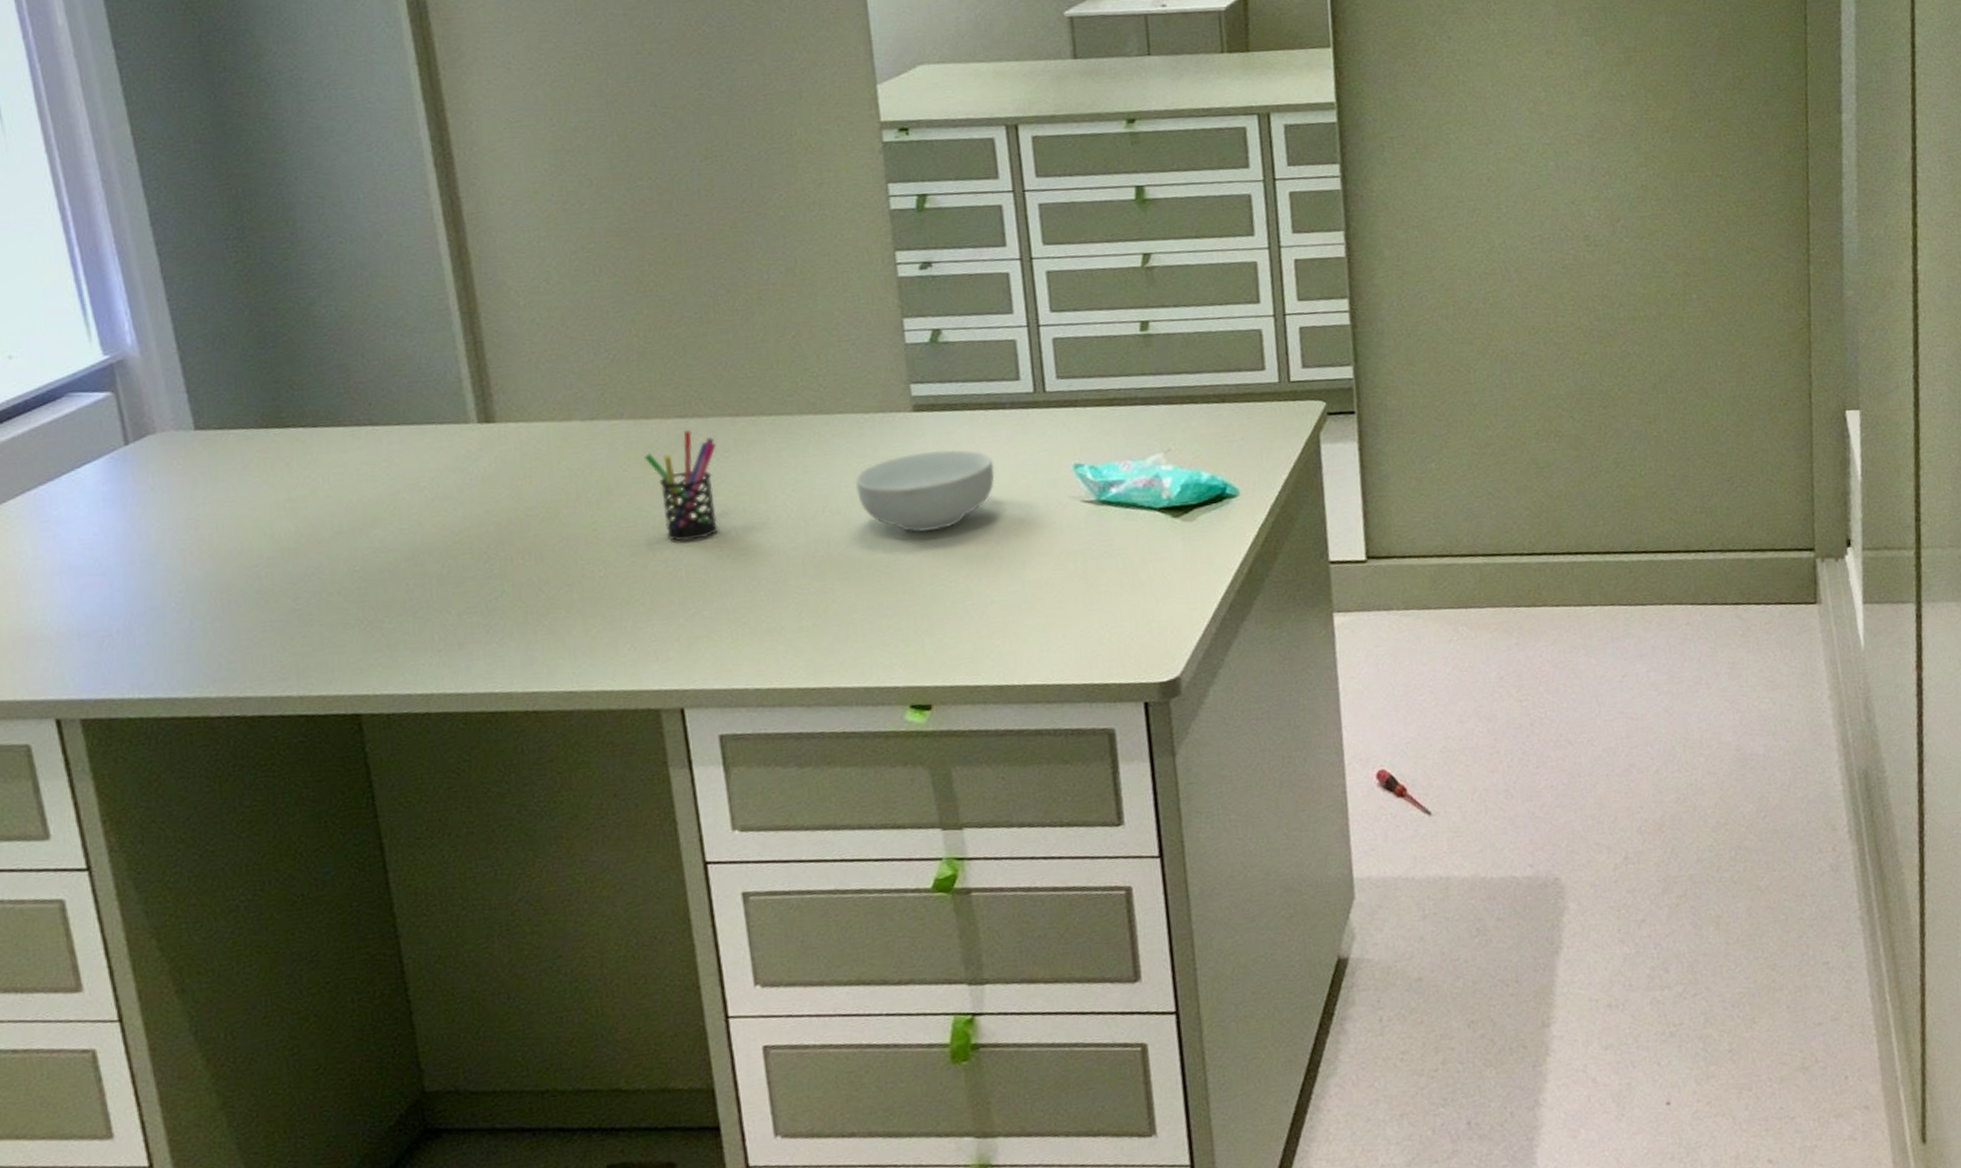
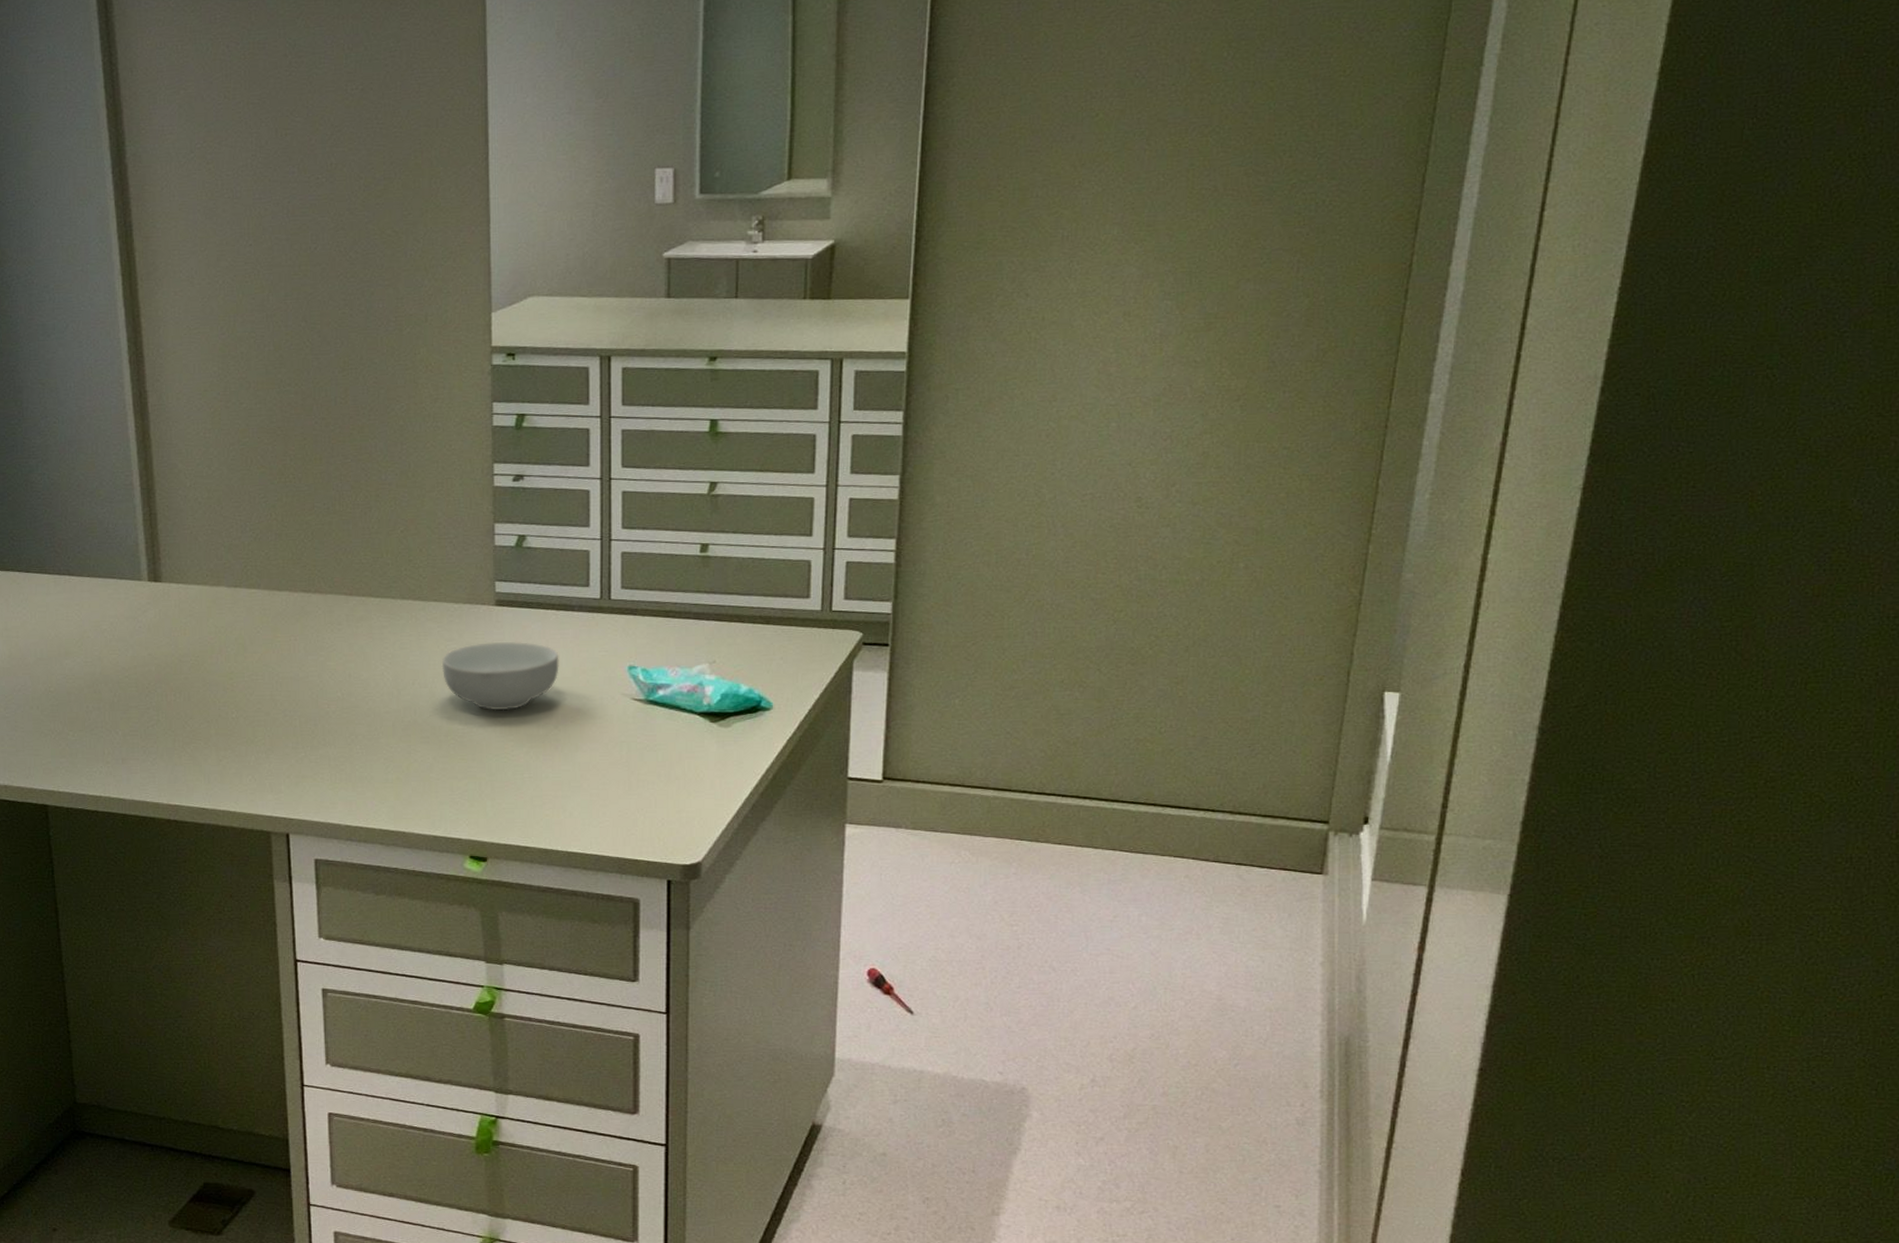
pen holder: present [644,429,719,541] -> none [274,602,332,696]

